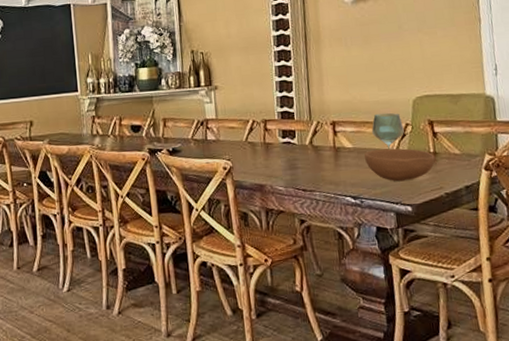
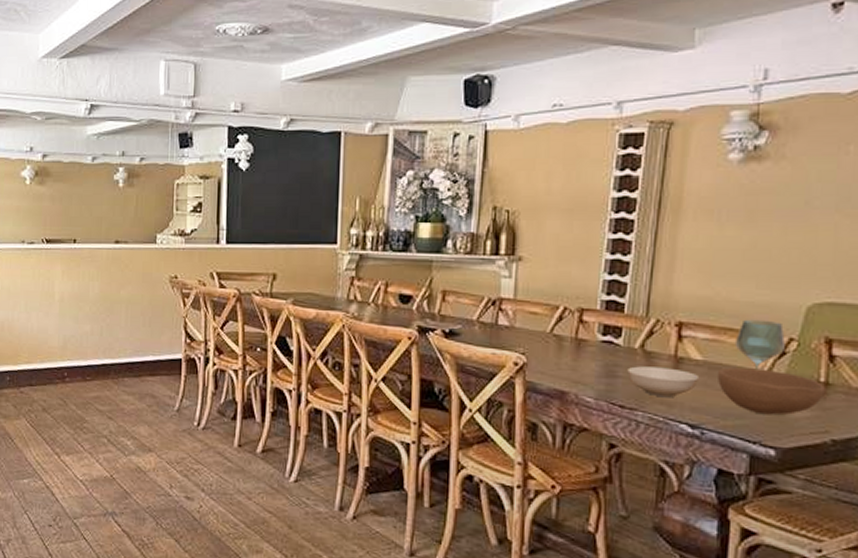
bowl: none [304,156,353,179] -> present [627,366,700,398]

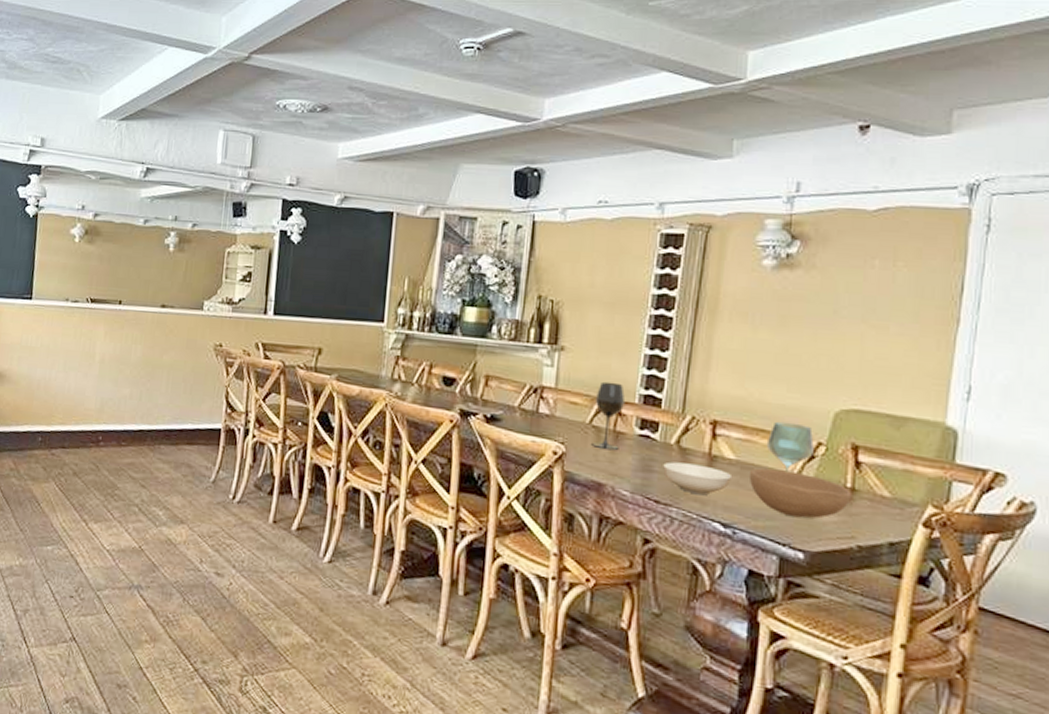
wineglass: none [553,289,587,357] -> present [591,381,626,450]

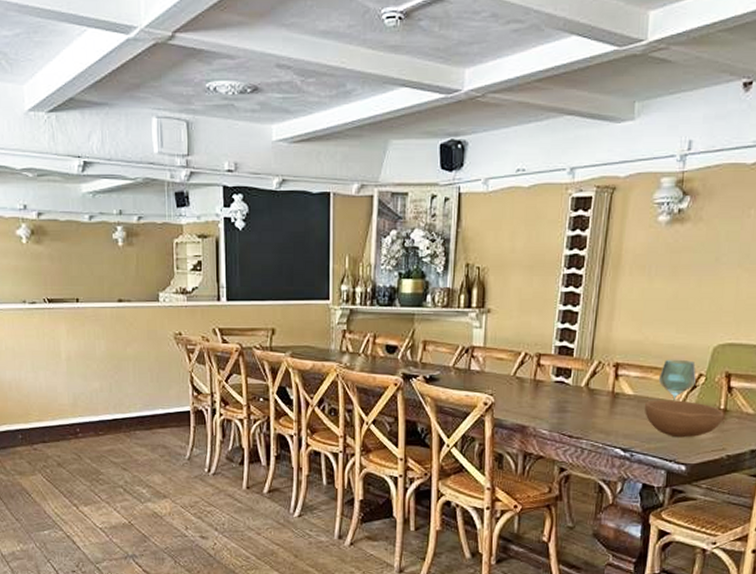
wineglass: present [591,381,626,450] -> none [516,337,544,396]
bowl: present [663,462,733,496] -> none [575,402,631,427]

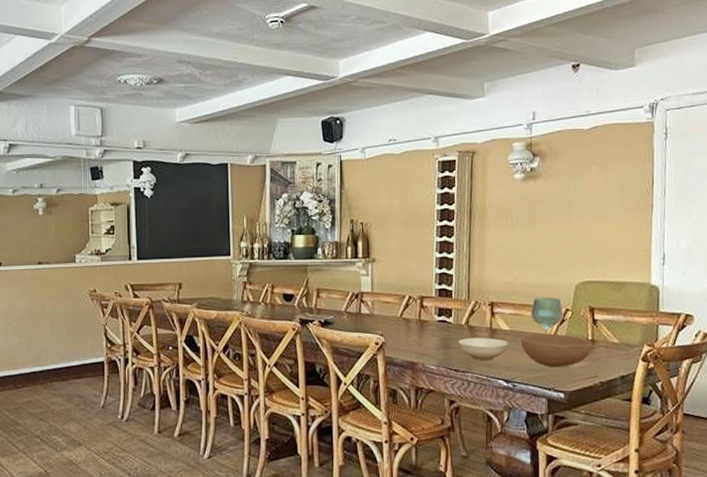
bowl: none [575,402,631,427] -> present [458,337,509,361]

